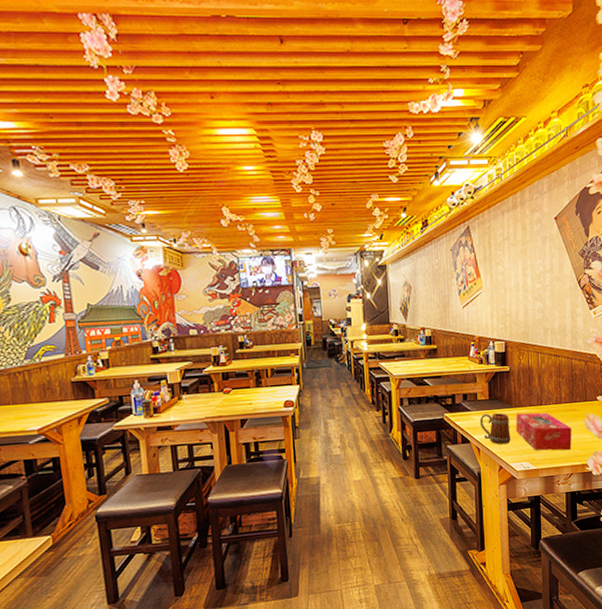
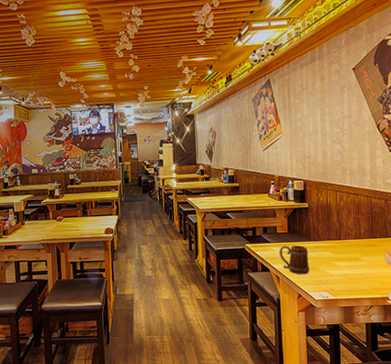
tissue box: present [516,412,572,451] -> none [315,246,372,283]

